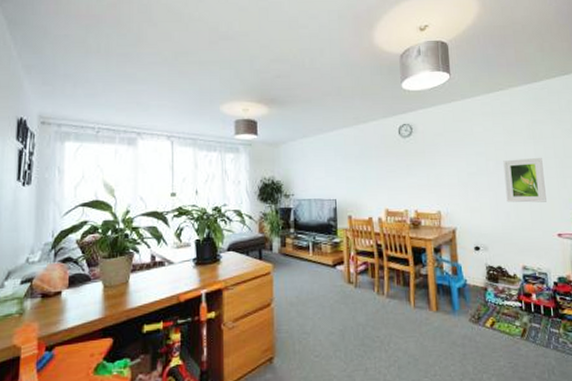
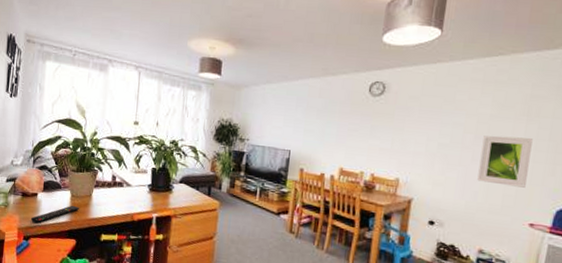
remote control: none [53,297,116,328] -> present [30,205,80,224]

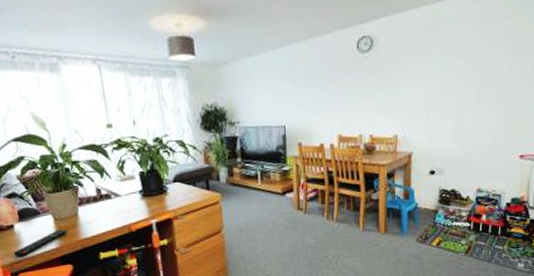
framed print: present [477,135,533,188] -> none [470,72,518,124]

